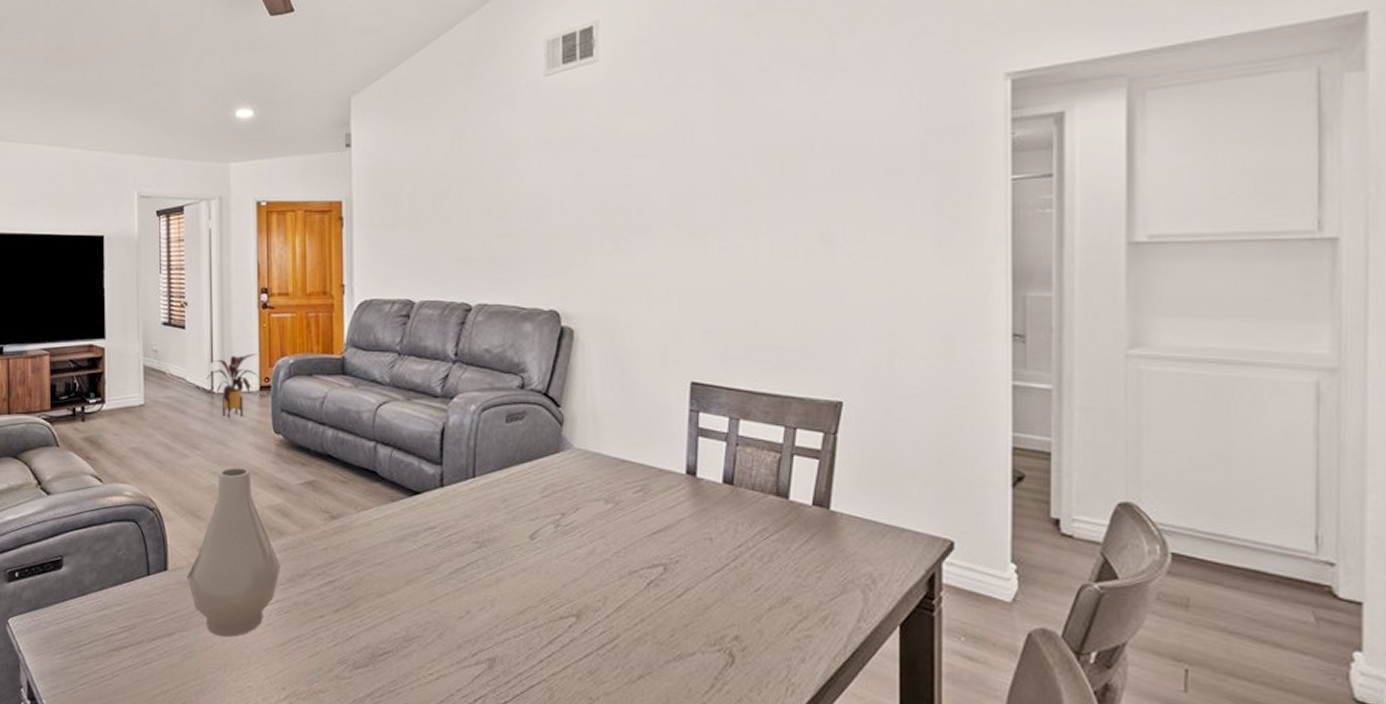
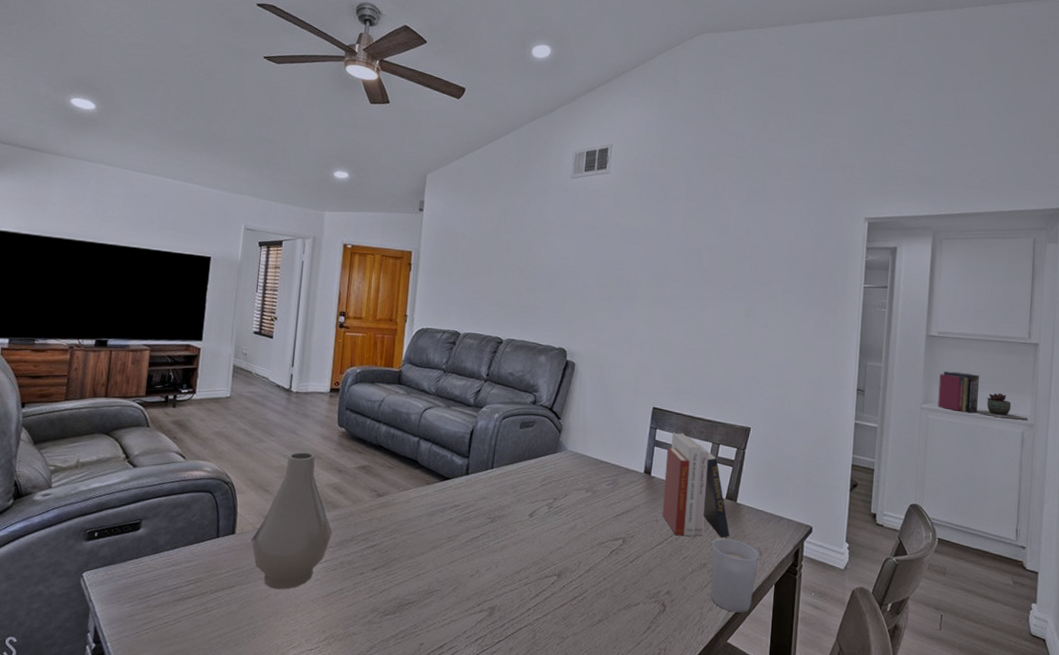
house plant: present [206,353,262,418] -> none [286,362,333,413]
books: none [717,415,823,561] -> present [662,432,730,538]
candle holder: none [796,561,871,666] -> present [710,538,759,613]
books: none [1156,295,1228,356] -> present [938,371,979,413]
succulent plant: none [1226,322,1325,364] -> present [976,393,1028,420]

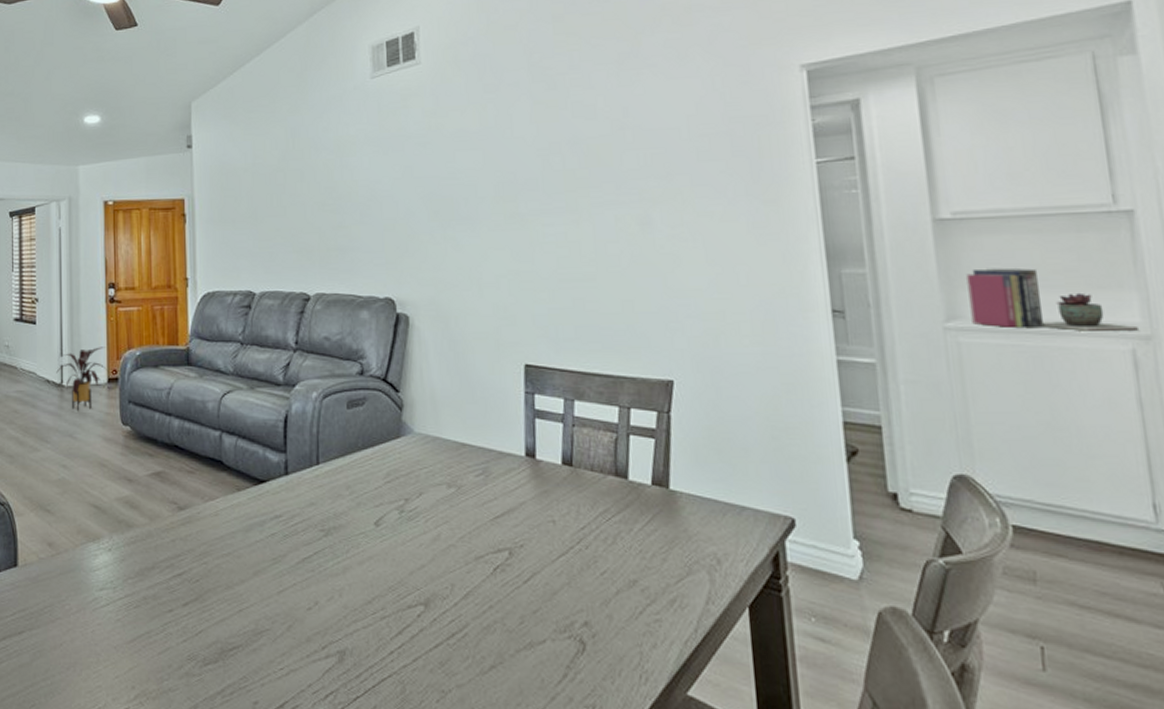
vase: present [251,451,332,589] -> none [36,459,129,634]
house plant: none [286,362,333,413] -> present [56,347,110,411]
books: present [662,432,730,538] -> none [553,396,666,542]
candle holder: present [710,538,759,613] -> none [640,542,717,651]

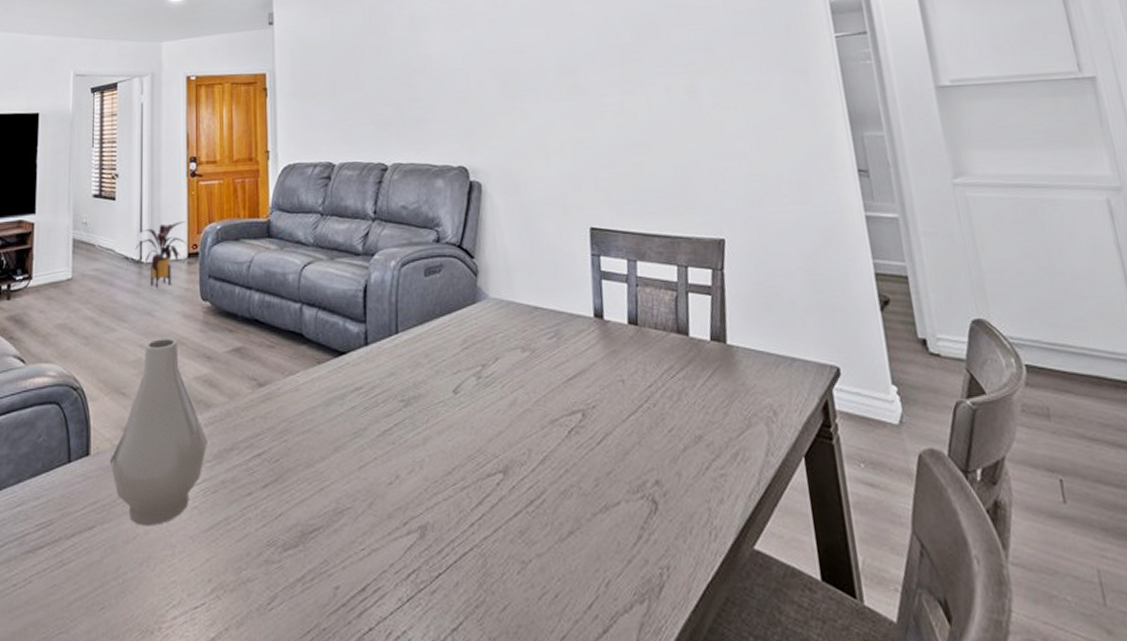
vase: none [36,459,129,634] -> present [109,337,207,525]
books: present [966,268,1043,327] -> none [967,129,1034,182]
succulent plant: present [1041,292,1138,333] -> none [1032,149,1110,185]

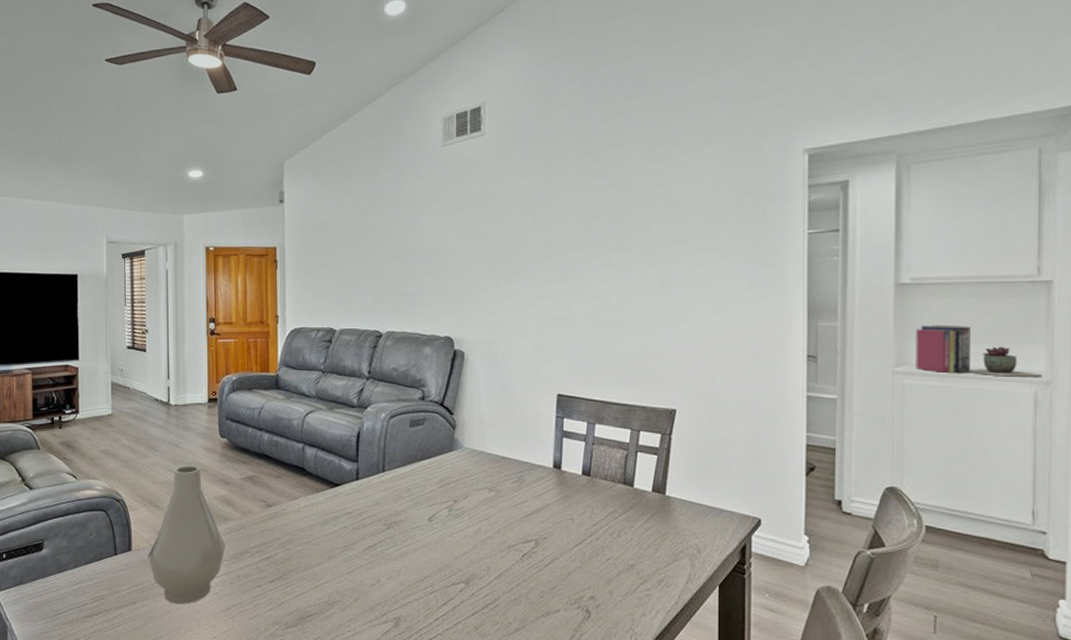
house plant: present [135,221,190,288] -> none [164,372,210,425]
books: none [967,129,1034,182] -> present [915,325,970,373]
succulent plant: none [1032,149,1110,185] -> present [968,346,1042,378]

